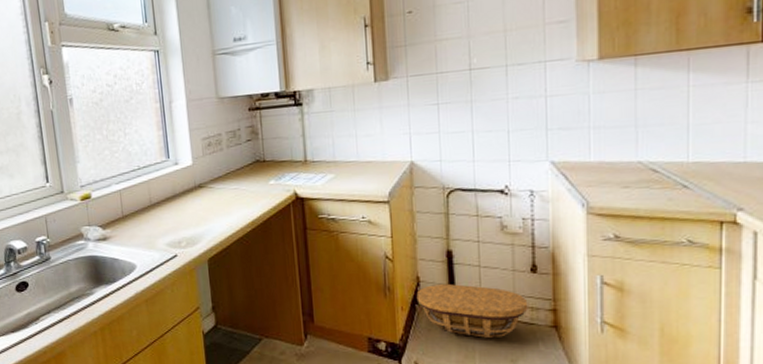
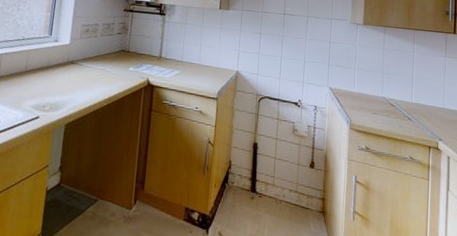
basket: present [416,284,528,338] -> none [227,169,306,217]

